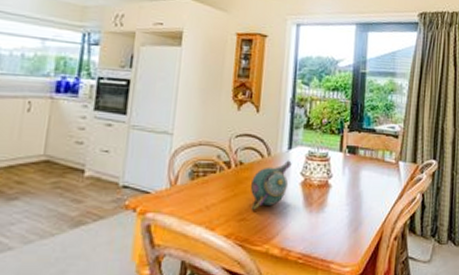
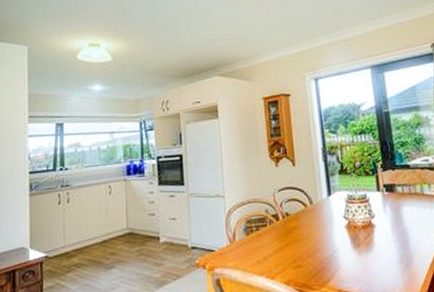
teapot: present [251,160,292,211] -> none [300,206,334,258]

